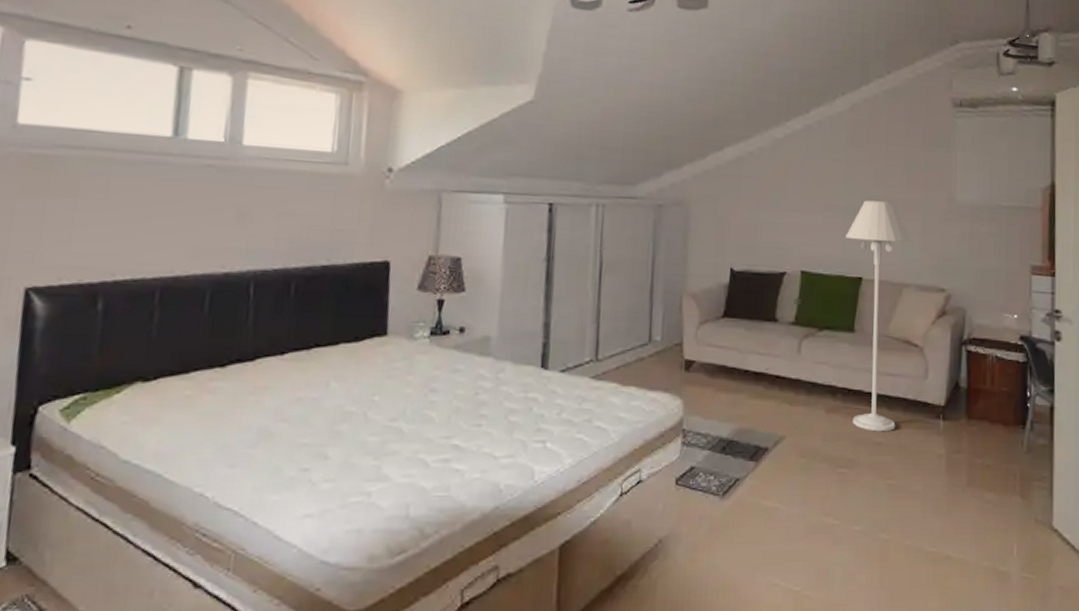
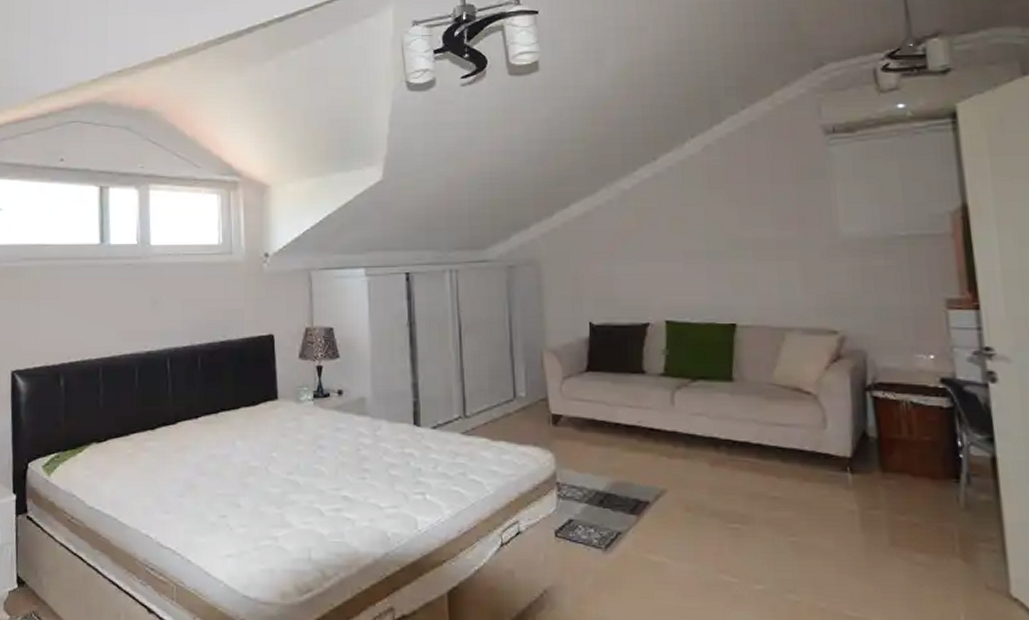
floor lamp: present [845,200,912,432] -> none [711,241,794,486]

